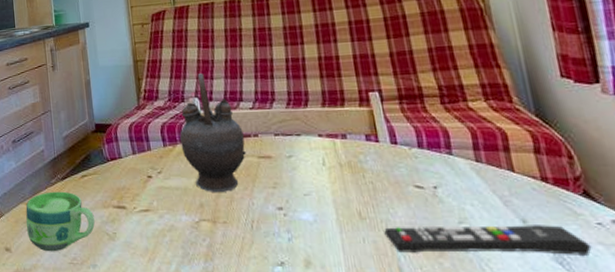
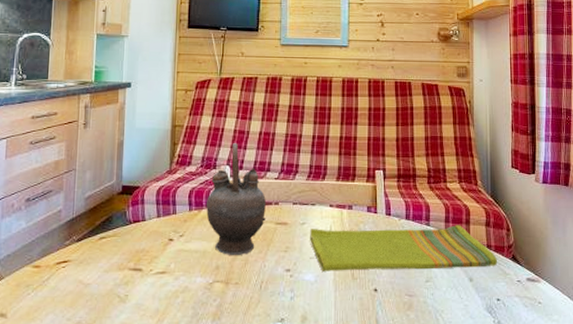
cup: present [25,191,95,252] -> none [28,253,107,316]
dish towel: none [299,153,561,210] -> present [310,225,497,271]
remote control: present [384,225,592,255] -> none [369,282,511,307]

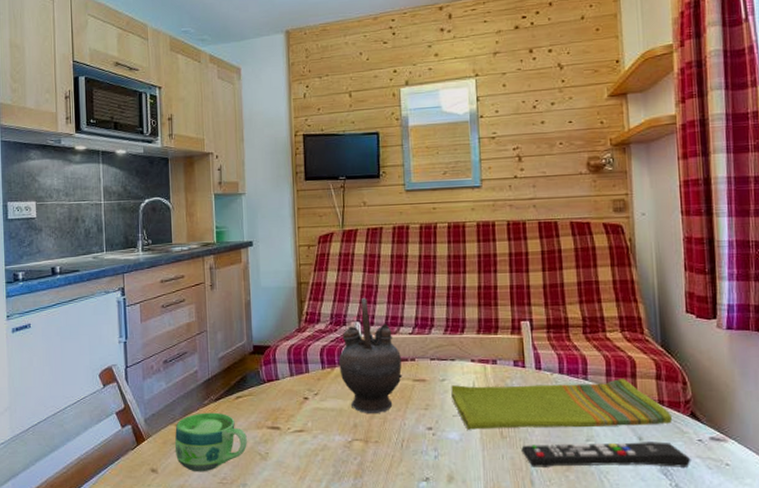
cup: none [28,253,107,316] -> present [174,412,247,472]
remote control: none [369,282,511,307] -> present [521,442,691,467]

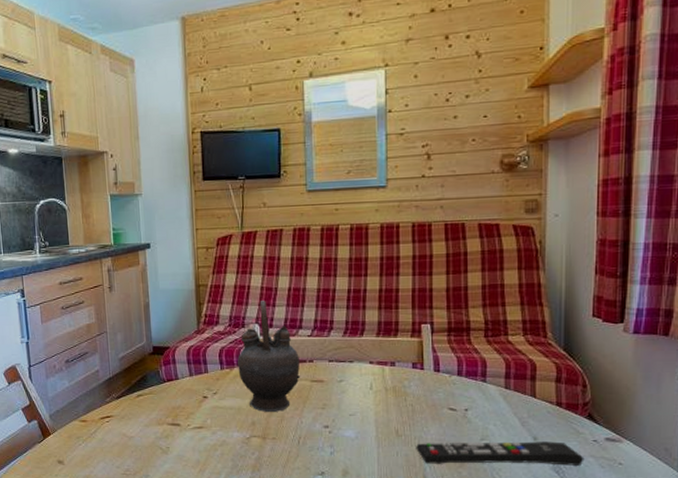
cup: present [174,412,247,472] -> none [79,409,149,464]
dish towel: present [451,379,672,430] -> none [348,381,568,428]

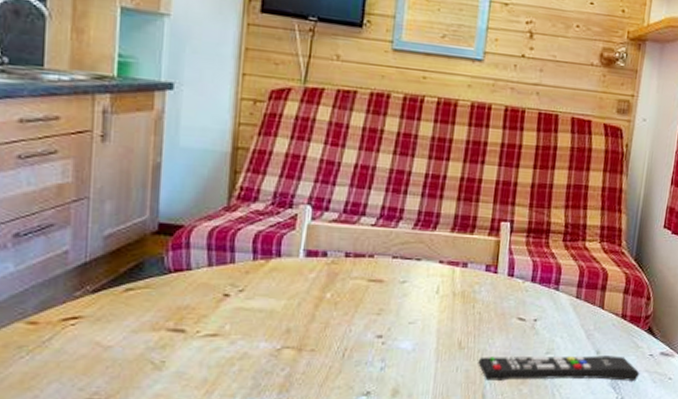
teapot: present [238,301,300,413] -> none [276,176,358,318]

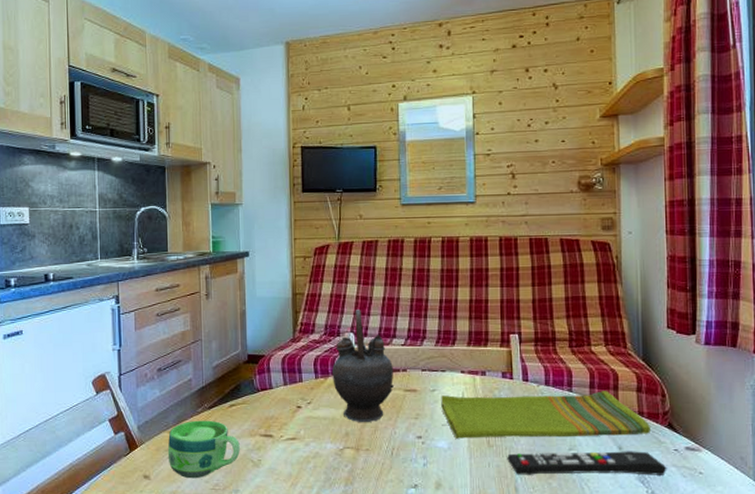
cup: none [21,307,136,386] -> present [167,420,240,479]
teapot: none [276,176,358,318] -> present [332,310,394,423]
dish towel: none [410,288,631,339] -> present [441,391,650,439]

